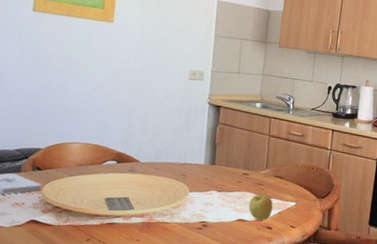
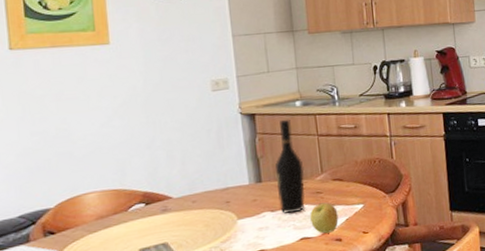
wine bottle: none [225,116,253,197] -> present [274,119,306,213]

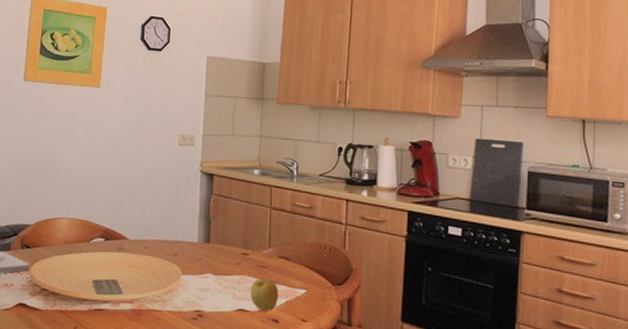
wine bottle: present [274,119,306,213] -> none [223,185,253,281]

